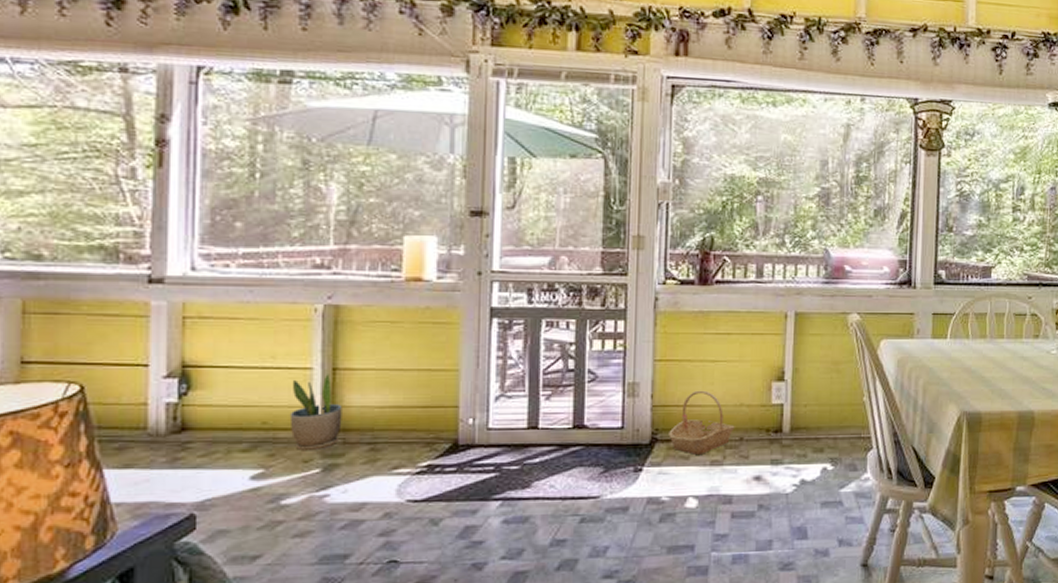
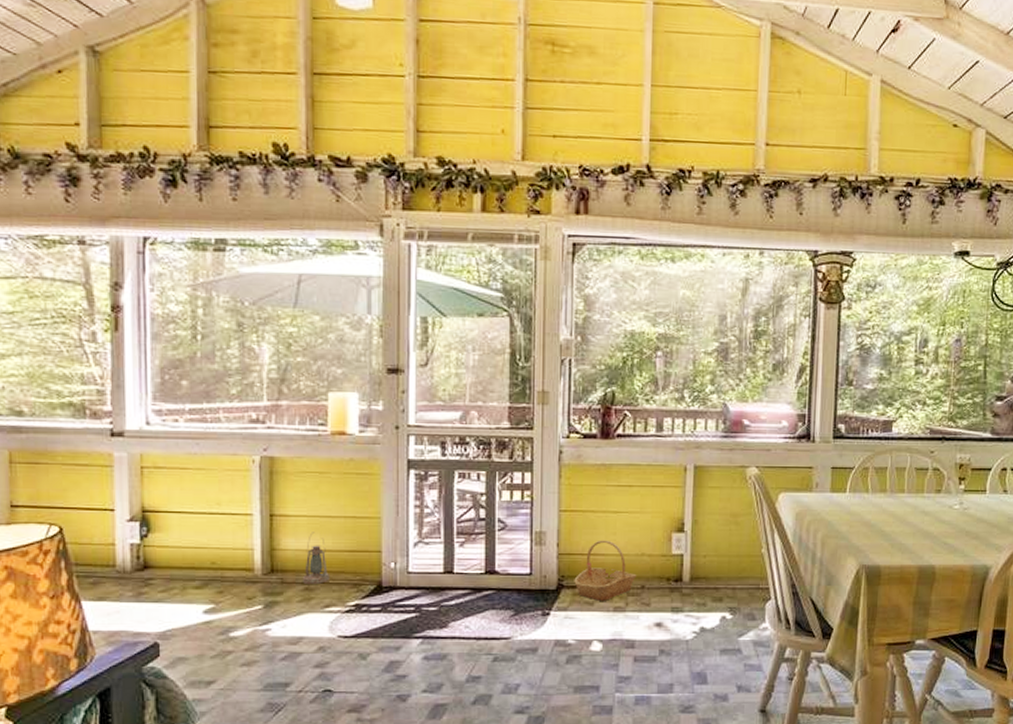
potted plant: present [289,374,342,450] -> none [234,520,280,588]
lantern: none [369,386,399,445] -> present [303,532,329,585]

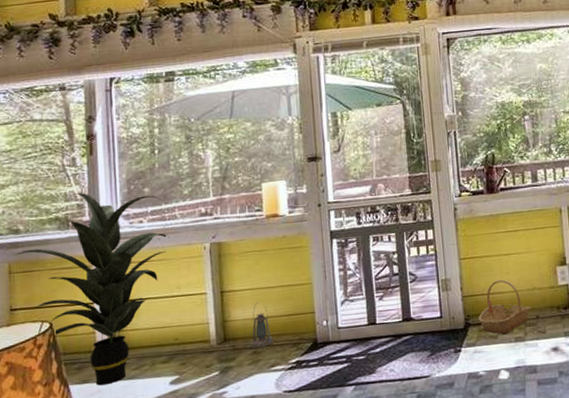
indoor plant: none [14,376,211,606] -> present [12,193,170,386]

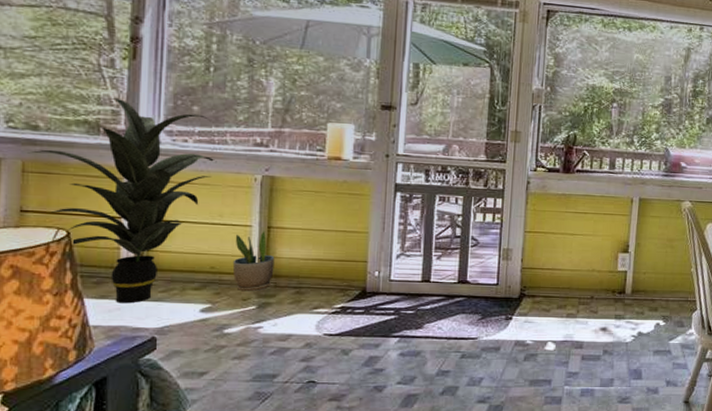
potted plant: none [193,296,231,358] -> present [232,231,275,291]
lantern: present [251,302,273,349] -> none [295,243,319,289]
basket: present [478,279,531,335] -> none [534,257,587,309]

